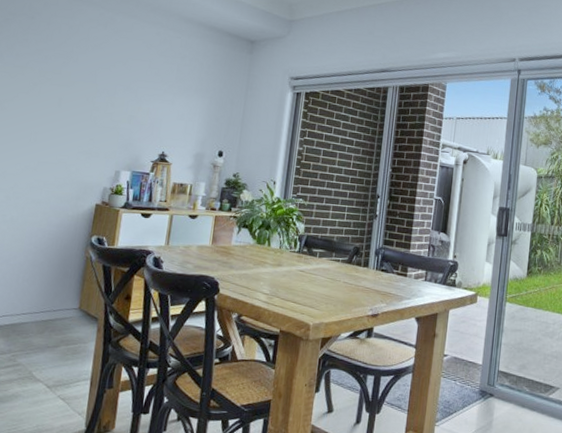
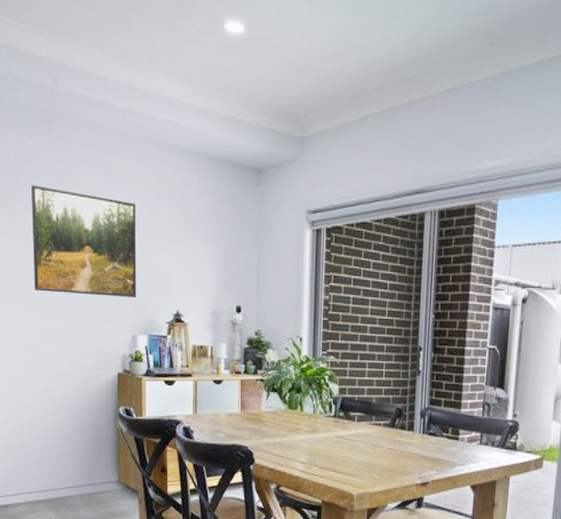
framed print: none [25,33,138,137] -> present [31,185,137,297]

